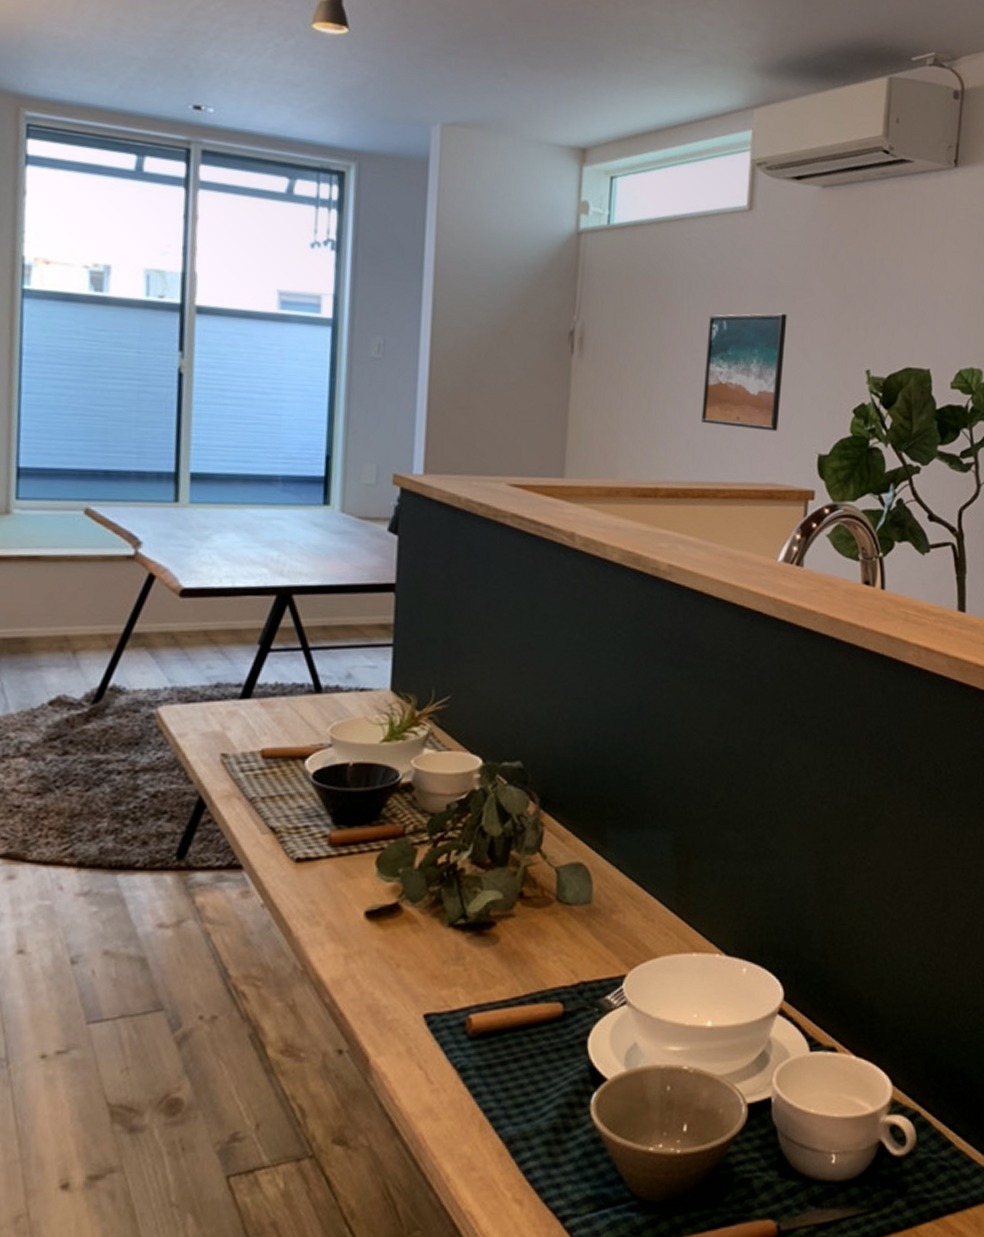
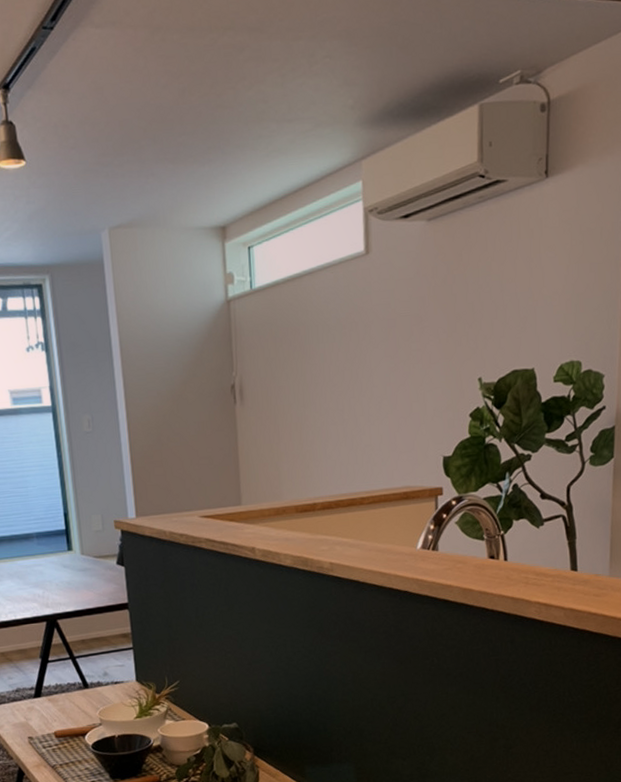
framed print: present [701,313,787,431] -> none [341,340,408,445]

